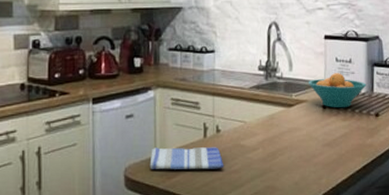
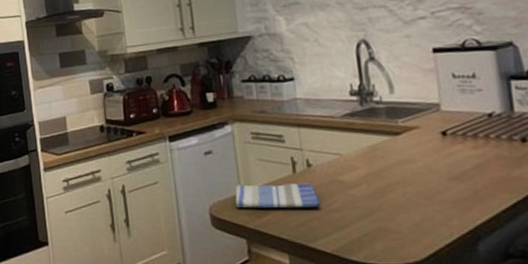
fruit bowl: present [307,73,367,108] -> none [416,91,503,134]

